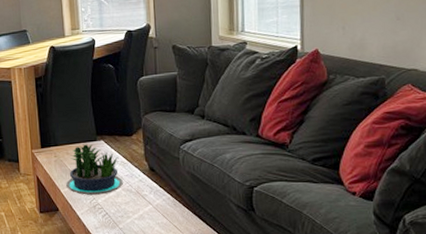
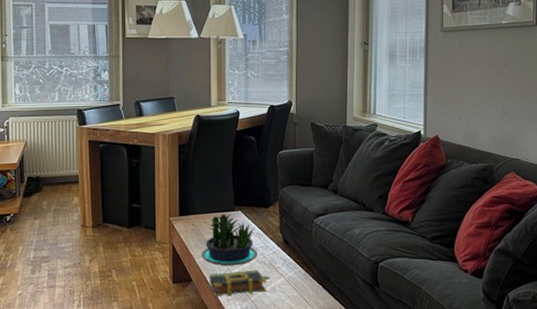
book: none [76,198,138,226] -> present [210,269,271,297]

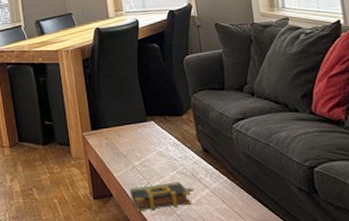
potted plant: present [200,214,258,266] -> none [118,125,177,179]

